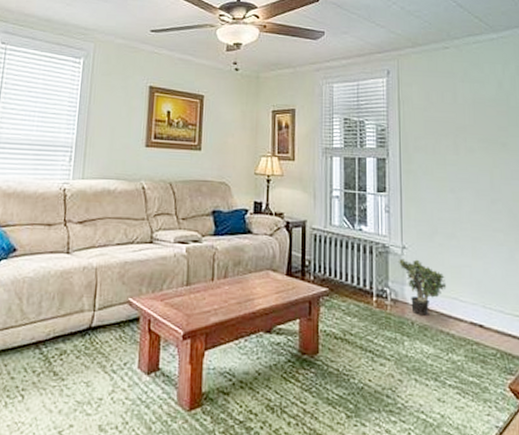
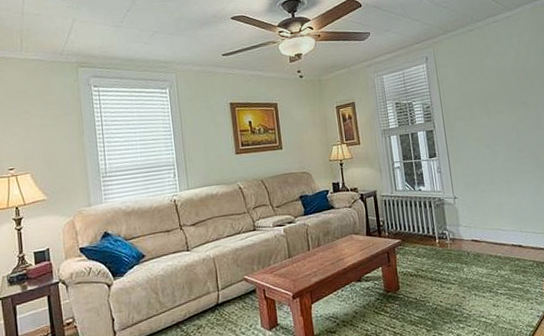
potted plant: present [398,258,447,316] -> none [452,205,491,247]

